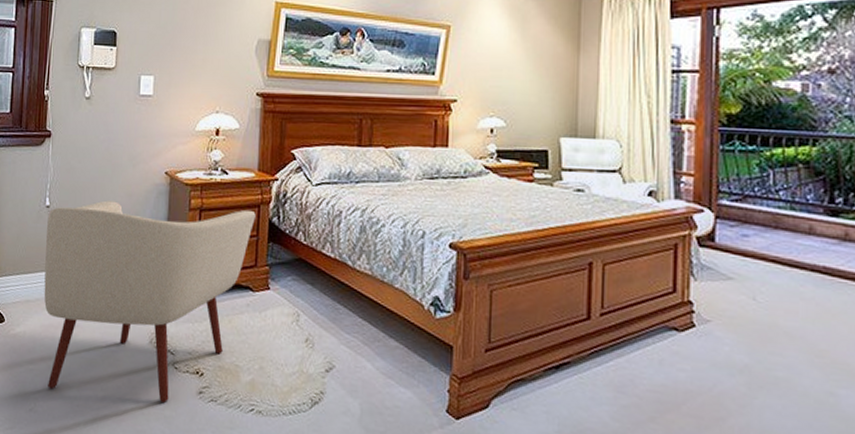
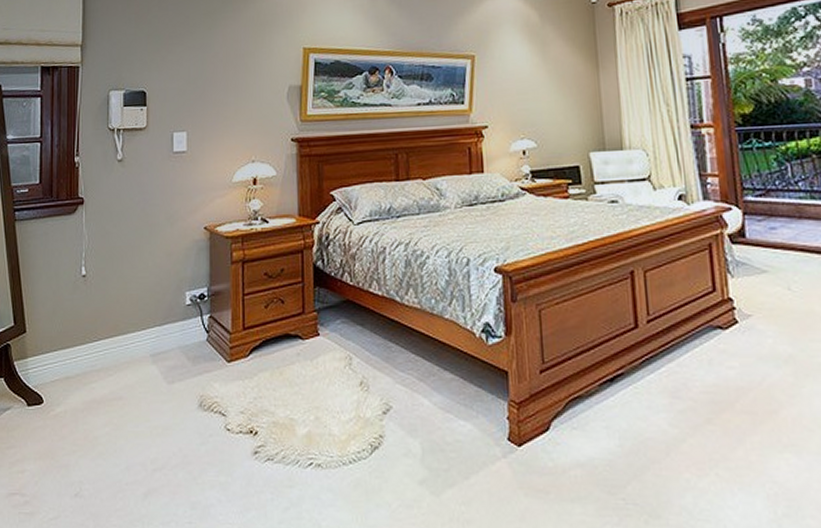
armchair: present [44,200,256,403] -> none [84,256,300,470]

